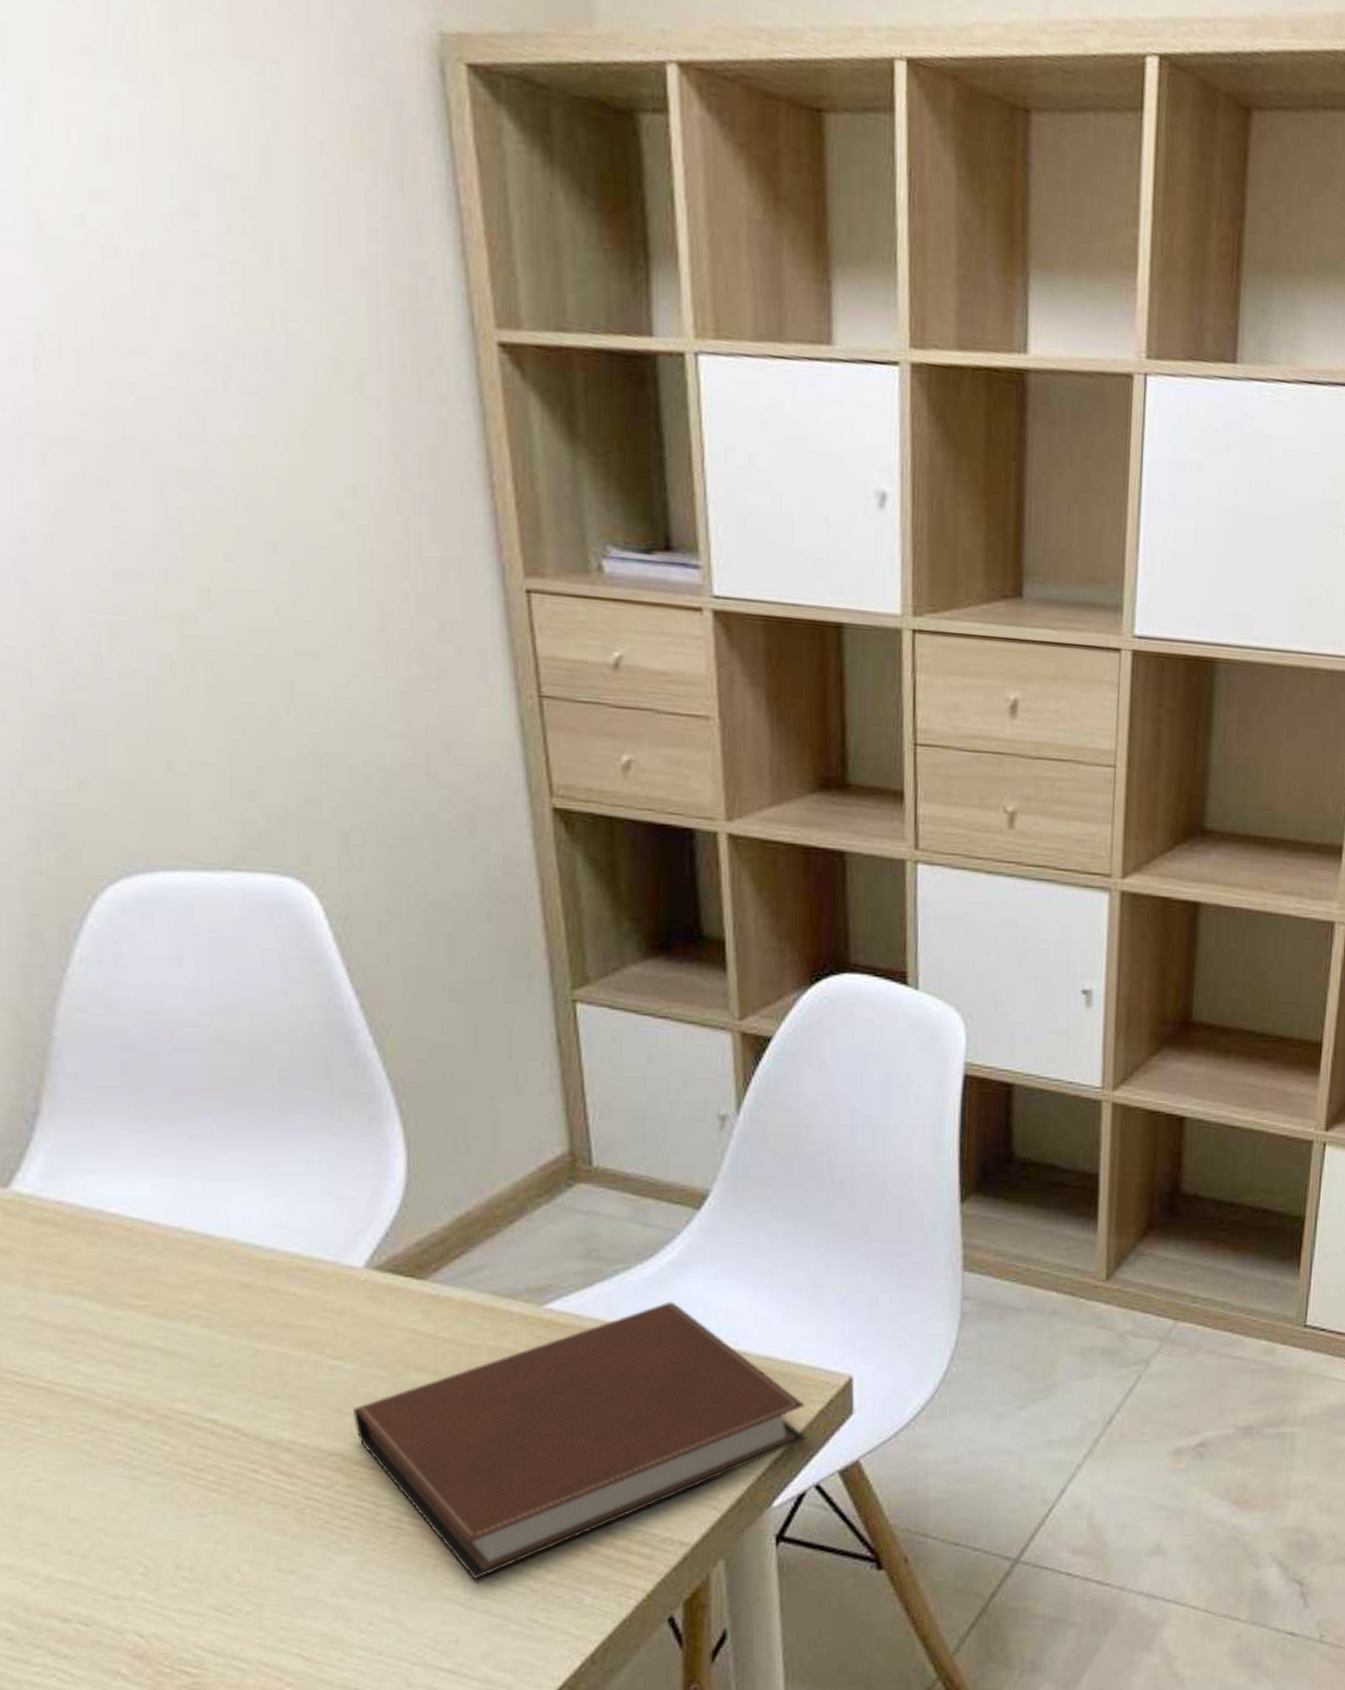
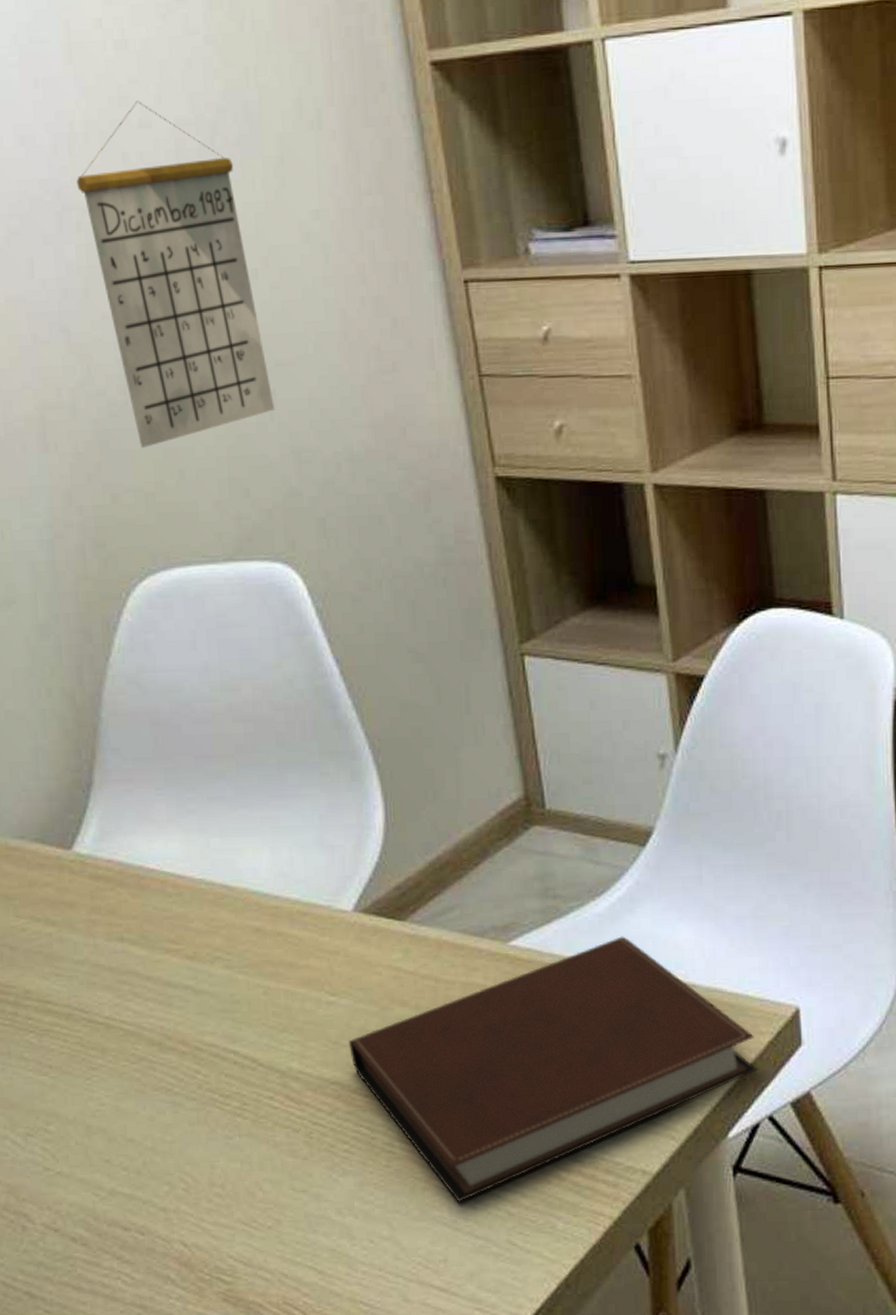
calendar: none [44,322,291,730] -> present [77,100,274,448]

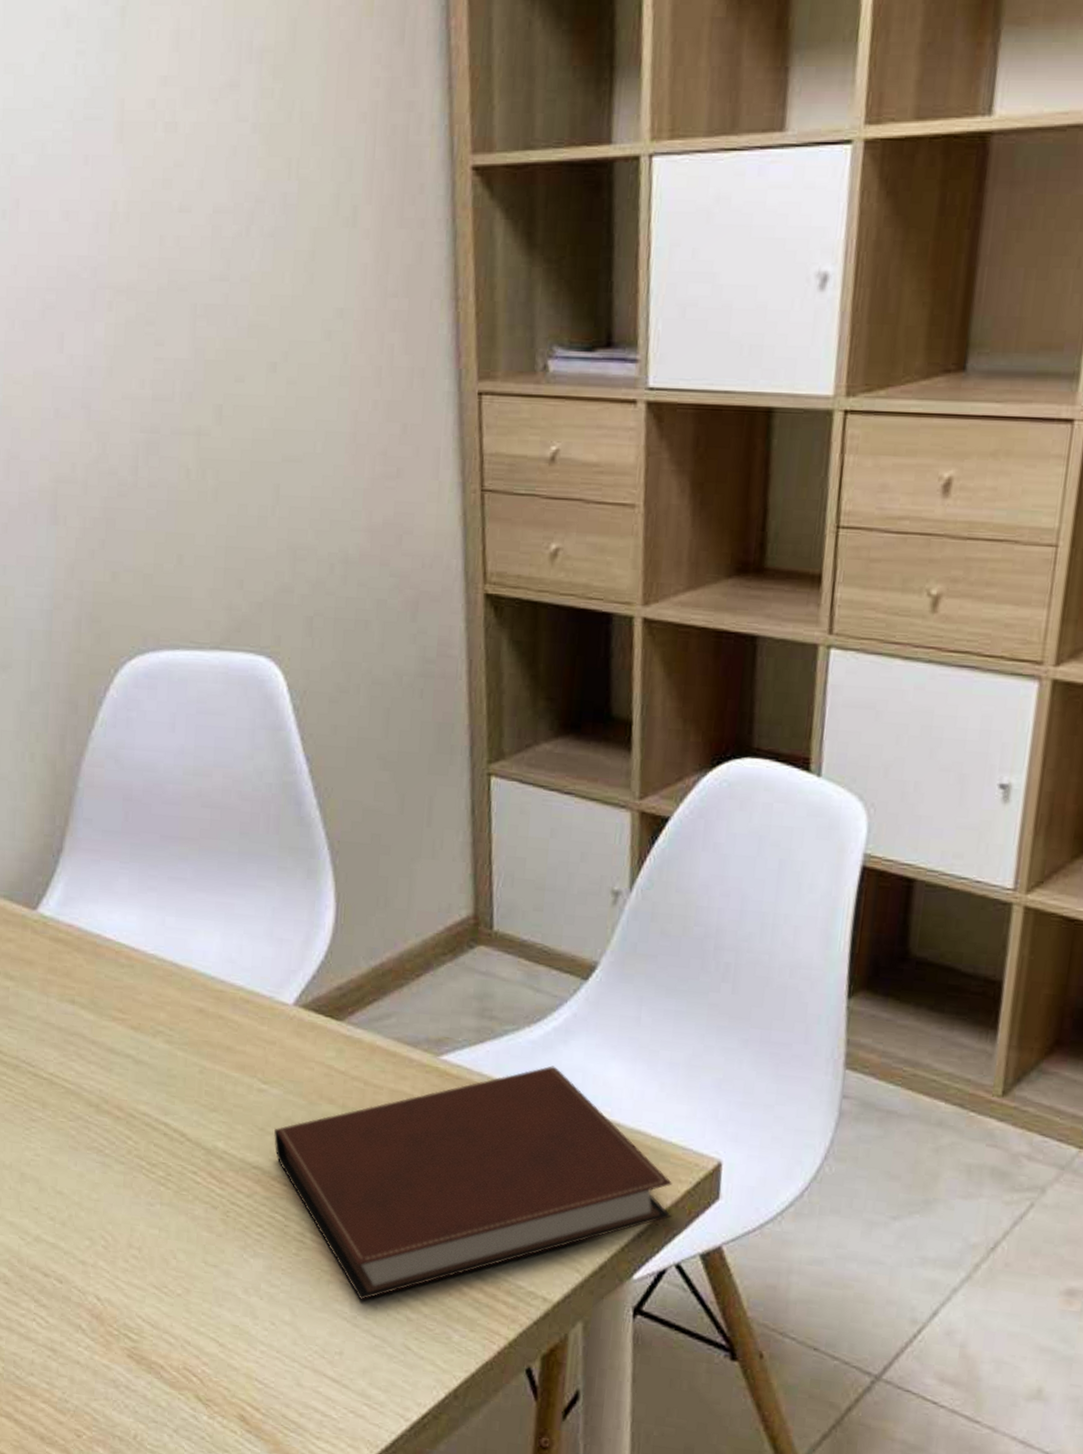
calendar: present [77,100,274,448] -> none [113,184,277,530]

